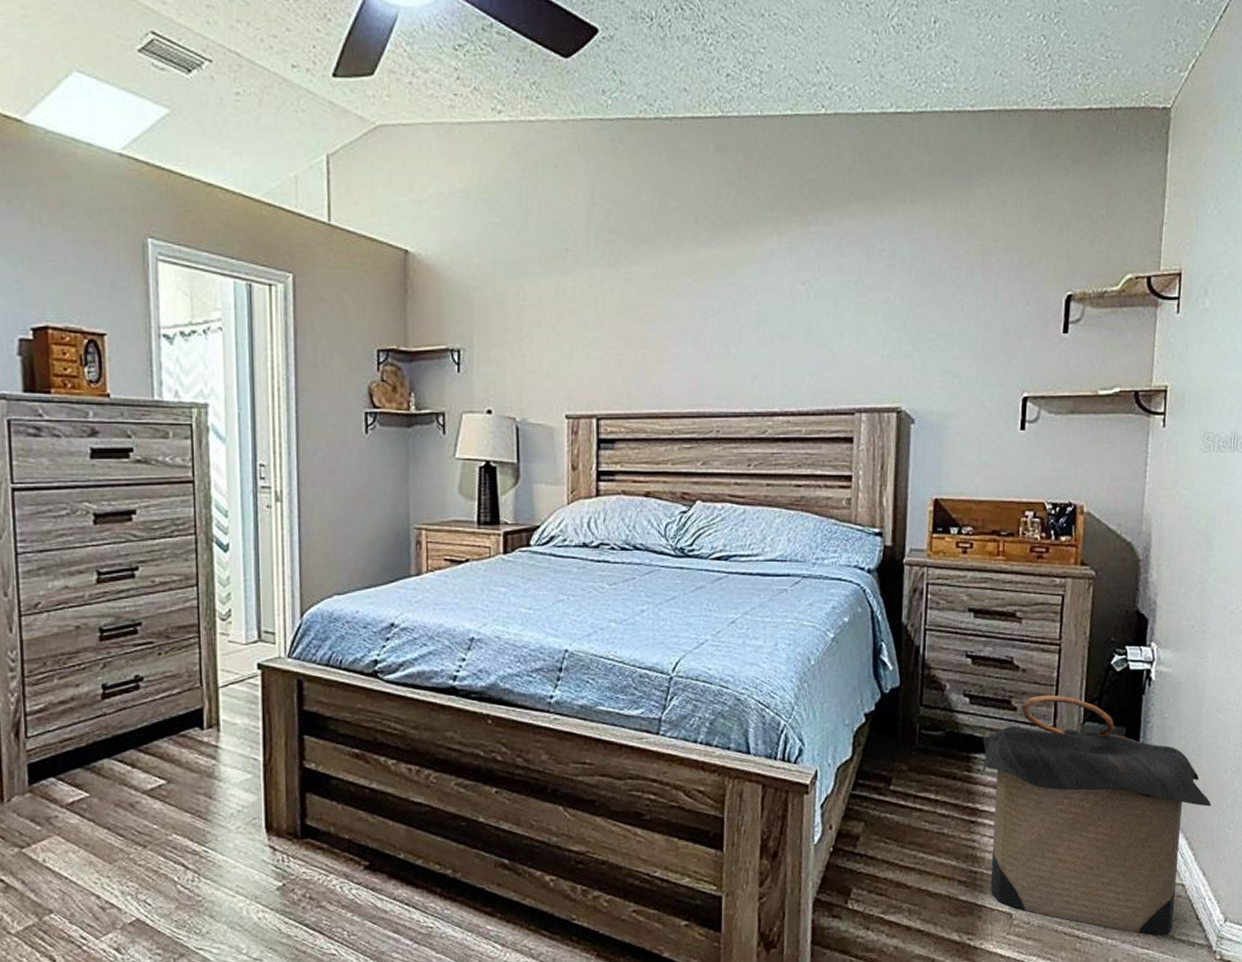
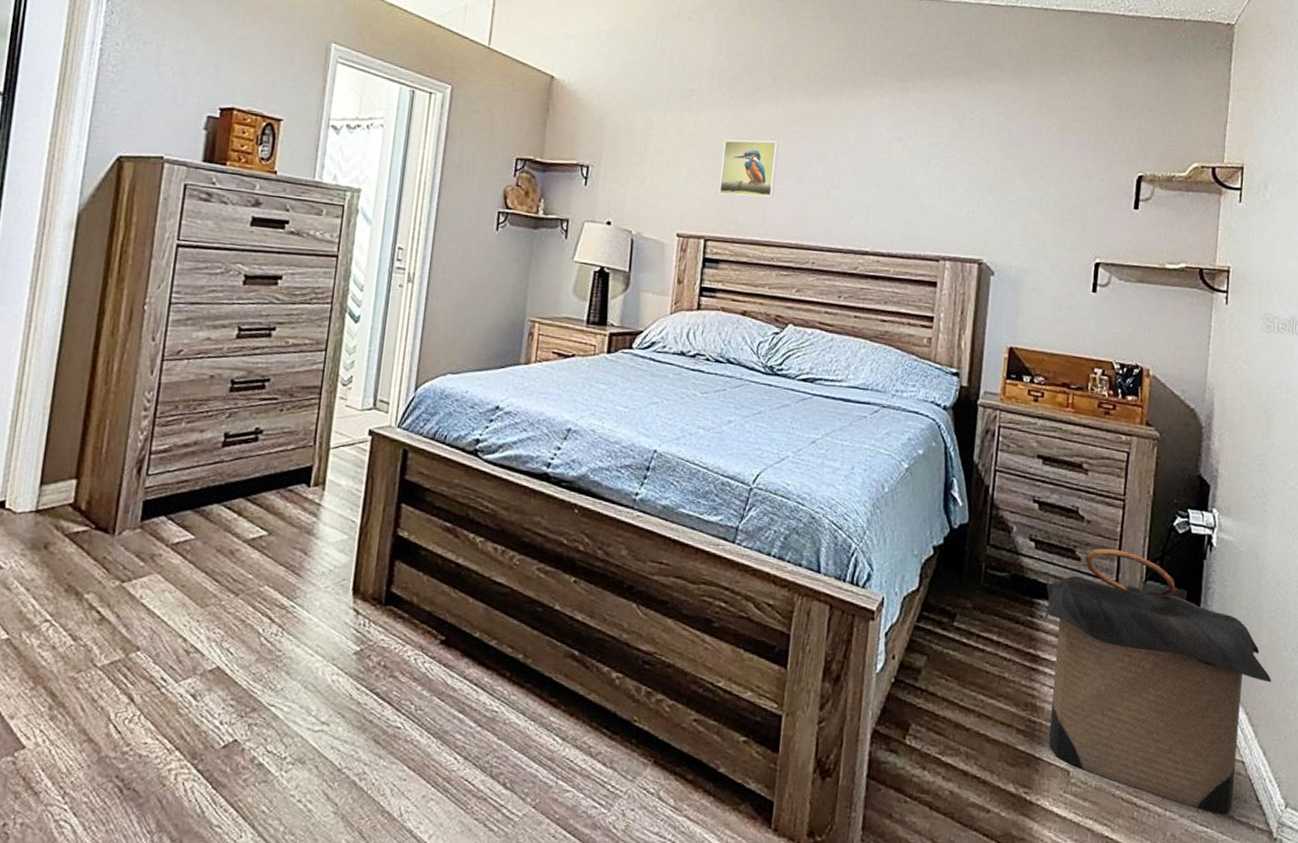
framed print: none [608,299,669,367] -> present [719,139,779,199]

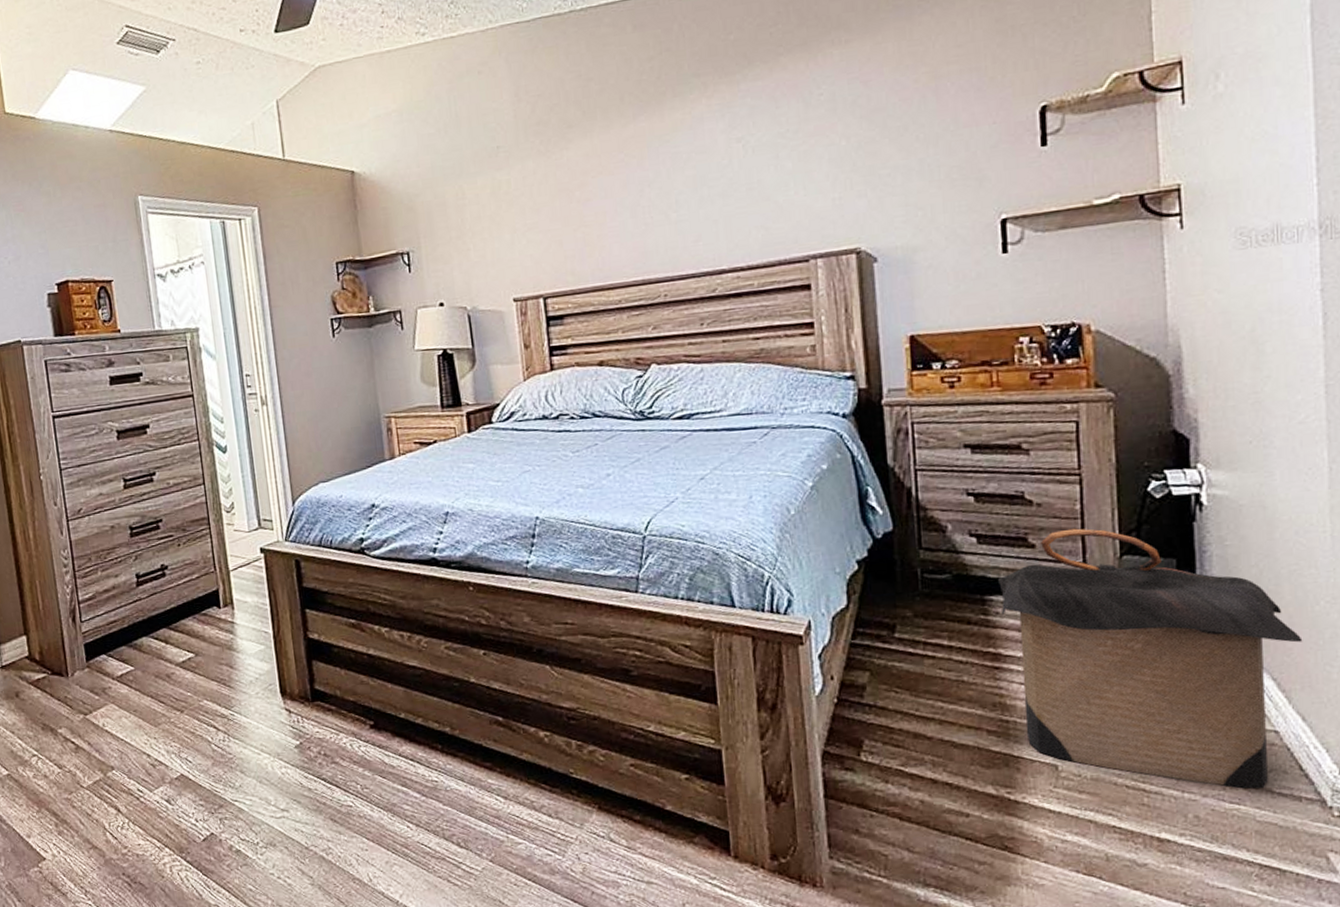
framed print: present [719,139,779,199] -> none [544,177,608,249]

